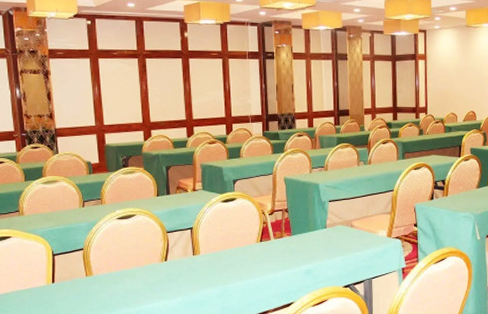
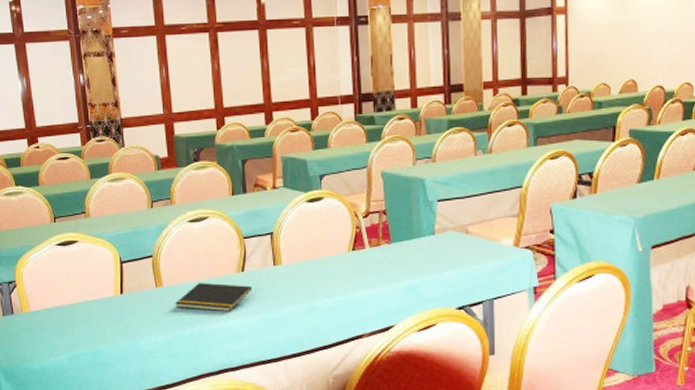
notepad: none [104,271,174,296] -> present [175,283,253,313]

